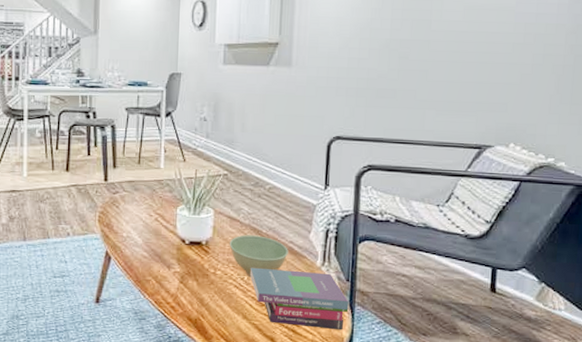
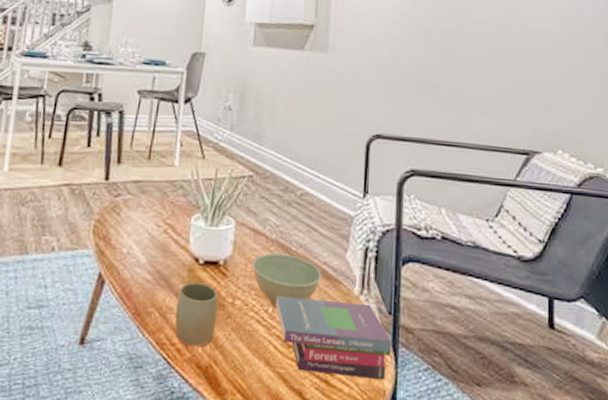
mug: none [168,258,203,305] -> present [175,282,218,347]

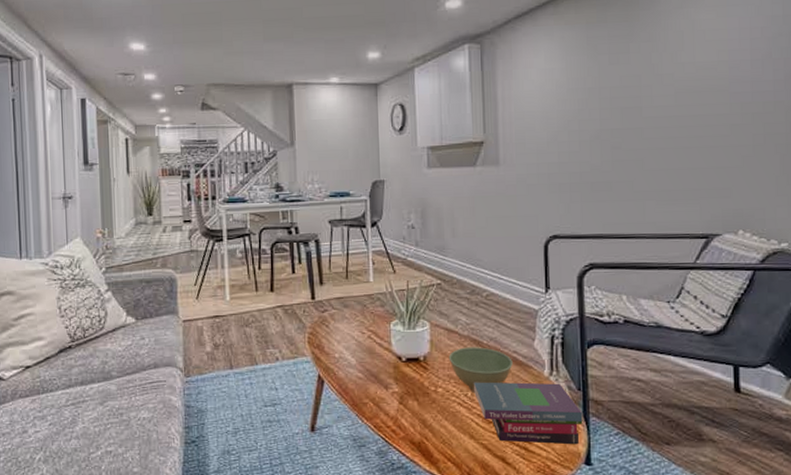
mug: present [175,282,218,347] -> none [386,376,424,427]

